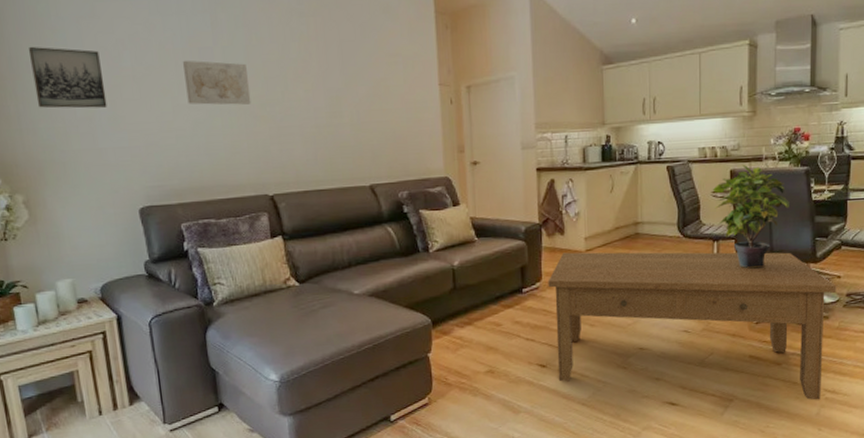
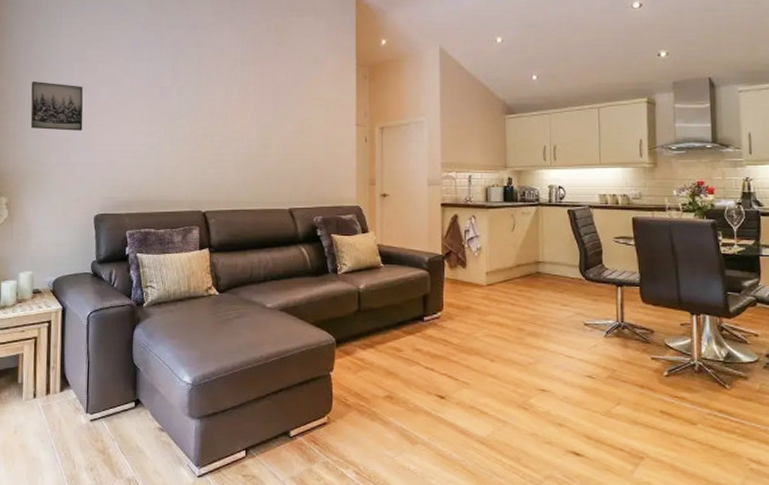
wall art: present [183,60,252,105] -> none [145,96,197,134]
coffee table: present [548,252,837,400] -> none [449,285,755,470]
potted plant: present [712,164,789,269] -> none [614,213,696,318]

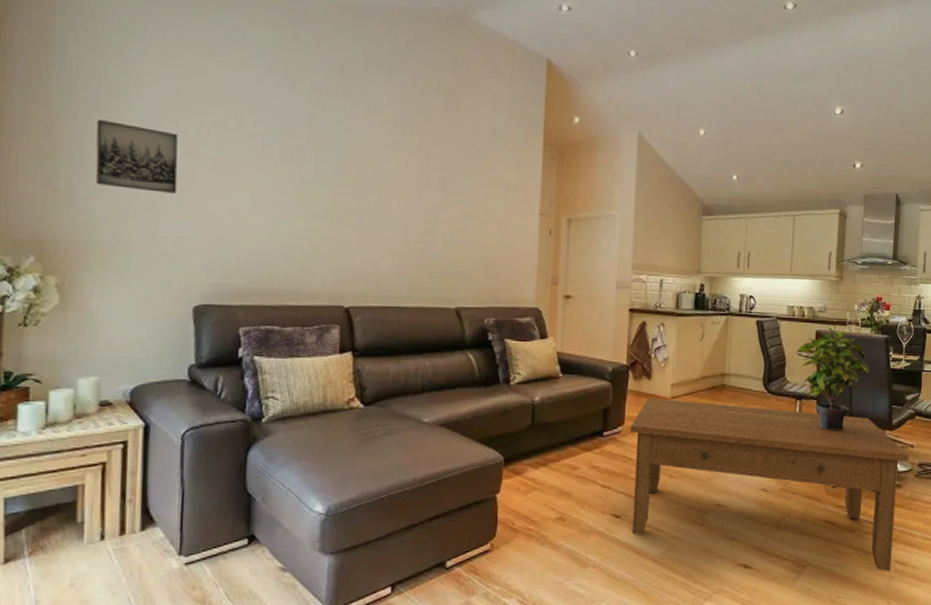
coffee table: none [449,285,755,470] -> present [630,398,910,571]
potted plant: none [614,213,696,318] -> present [798,326,869,431]

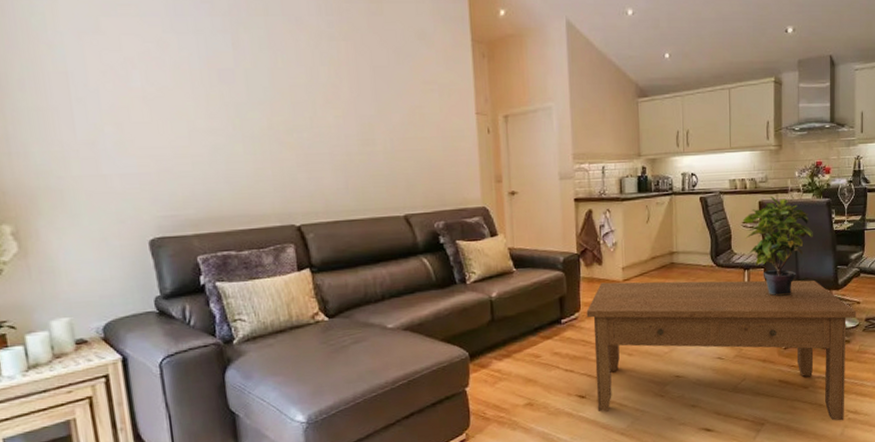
wall art: present [95,118,178,194] -> none [19,62,113,131]

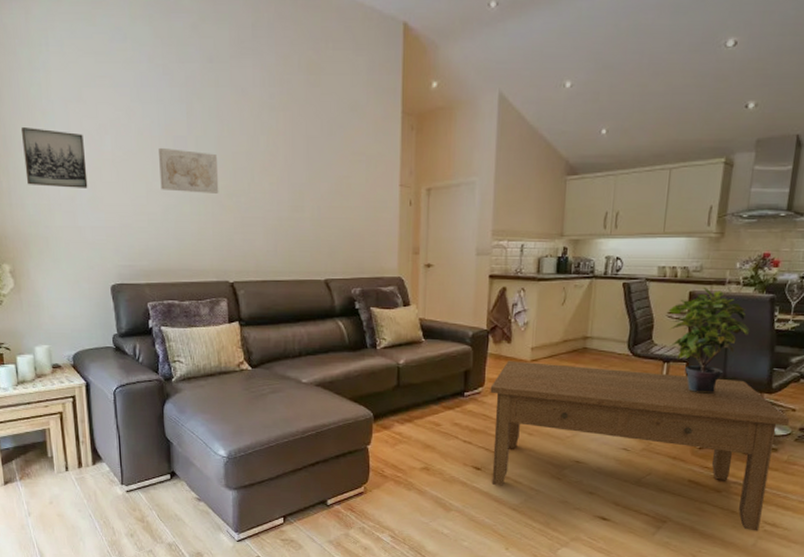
wall art: none [19,62,113,131] -> present [20,126,88,188]
wall art: none [201,81,277,131] -> present [159,147,219,193]

